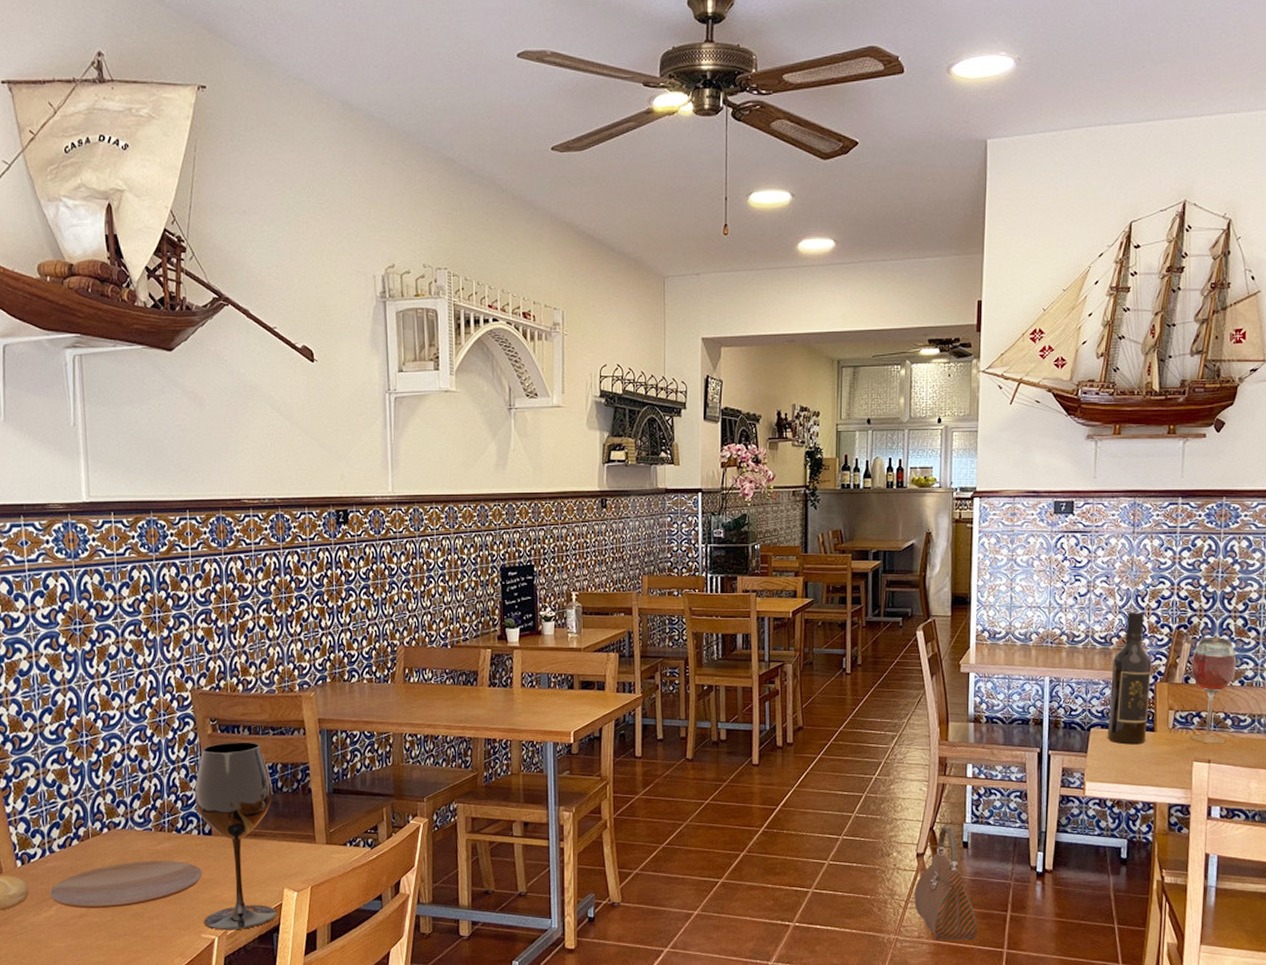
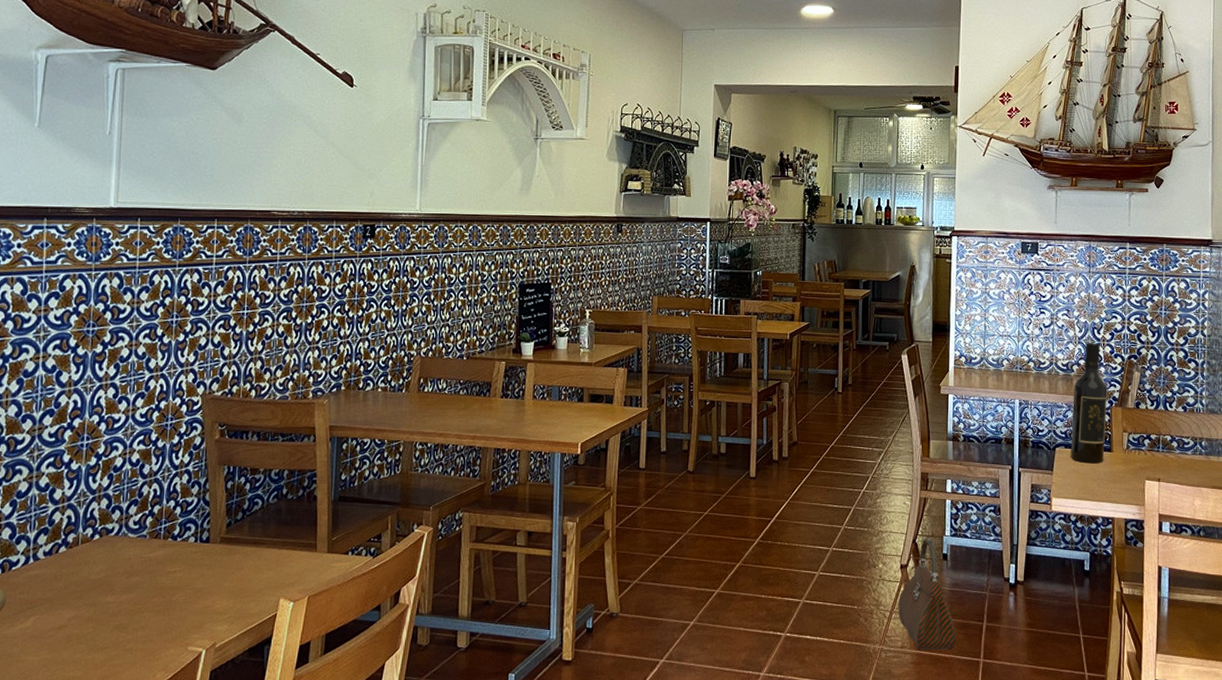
plate: present [49,860,202,908] -> none [28,568,195,619]
wineglass: present [194,742,278,930] -> none [192,447,277,643]
wineglass: present [1189,638,1237,744] -> none [1141,367,1180,464]

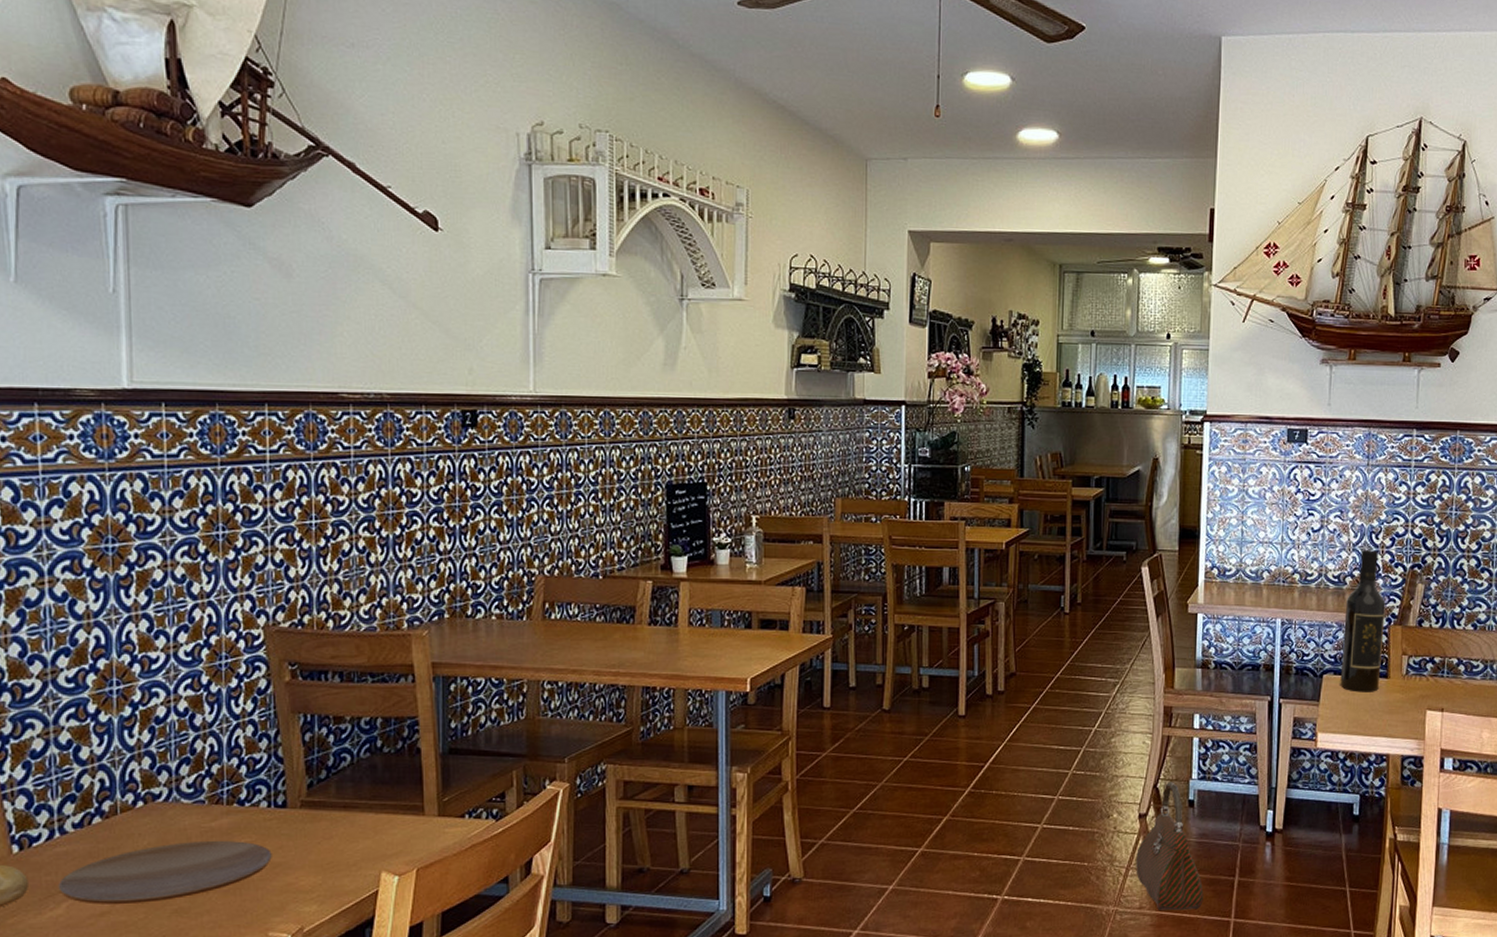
plate: none [28,568,195,619] -> present [58,840,272,905]

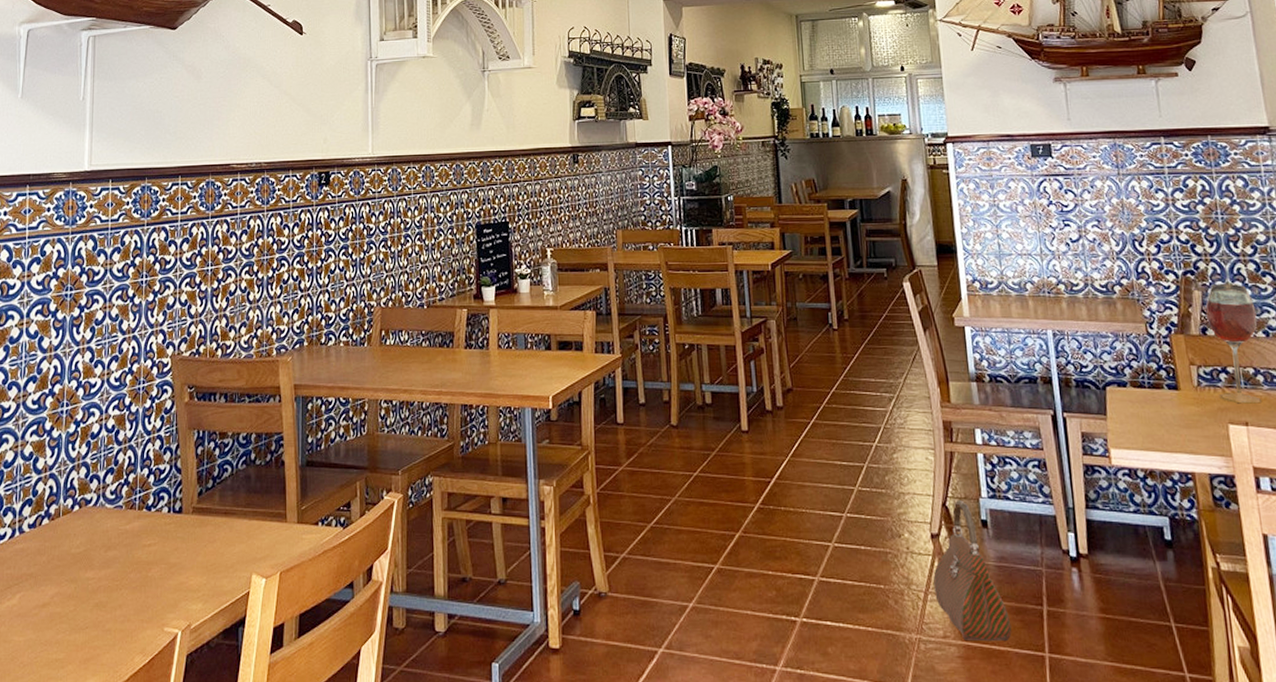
plate: present [58,840,272,905] -> none [14,541,170,596]
wine bottle: present [1340,550,1386,692] -> none [1118,258,1170,405]
wineglass: none [1422,578,1470,692] -> present [1205,284,1261,404]

